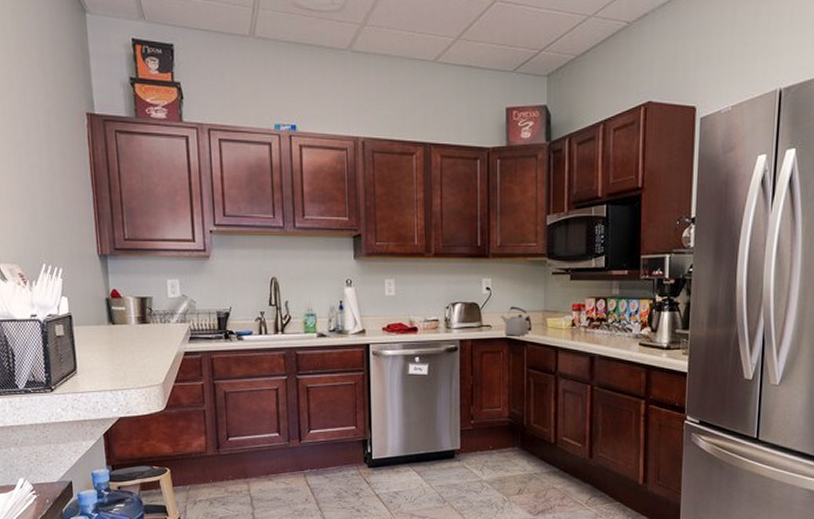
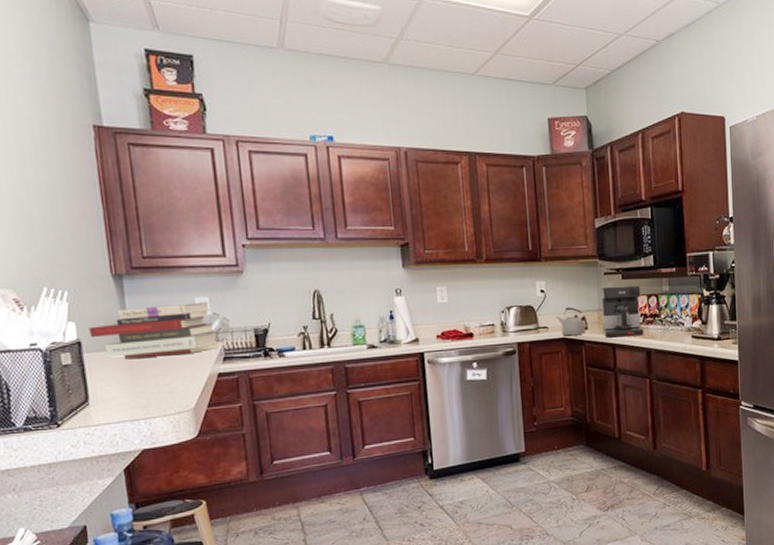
books: none [78,284,187,334] -> present [89,302,220,360]
coffee maker: none [546,287,589,340] -> present [600,285,644,338]

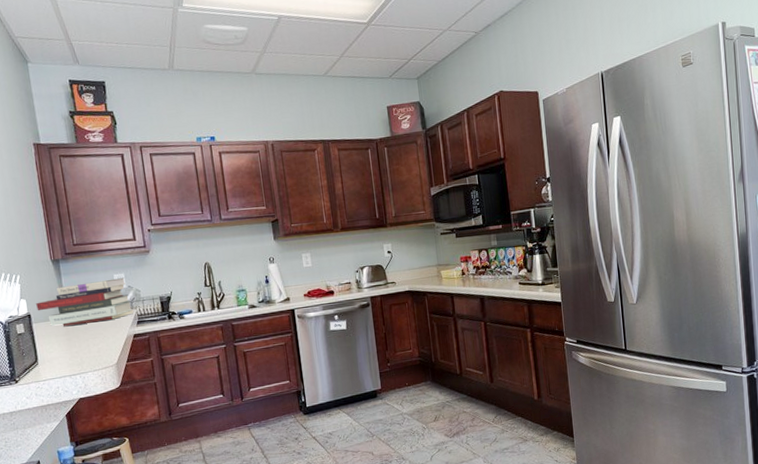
kettle: present [556,307,588,336] -> none [401,264,430,289]
coffee maker: present [600,285,644,338] -> none [438,242,478,289]

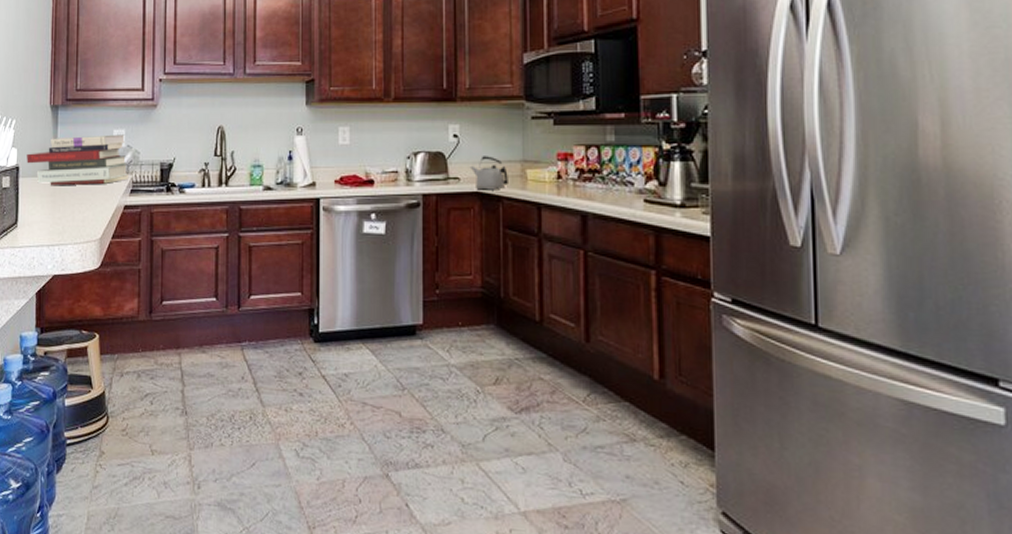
kettle: none [401,264,430,289] -> present [469,156,508,190]

